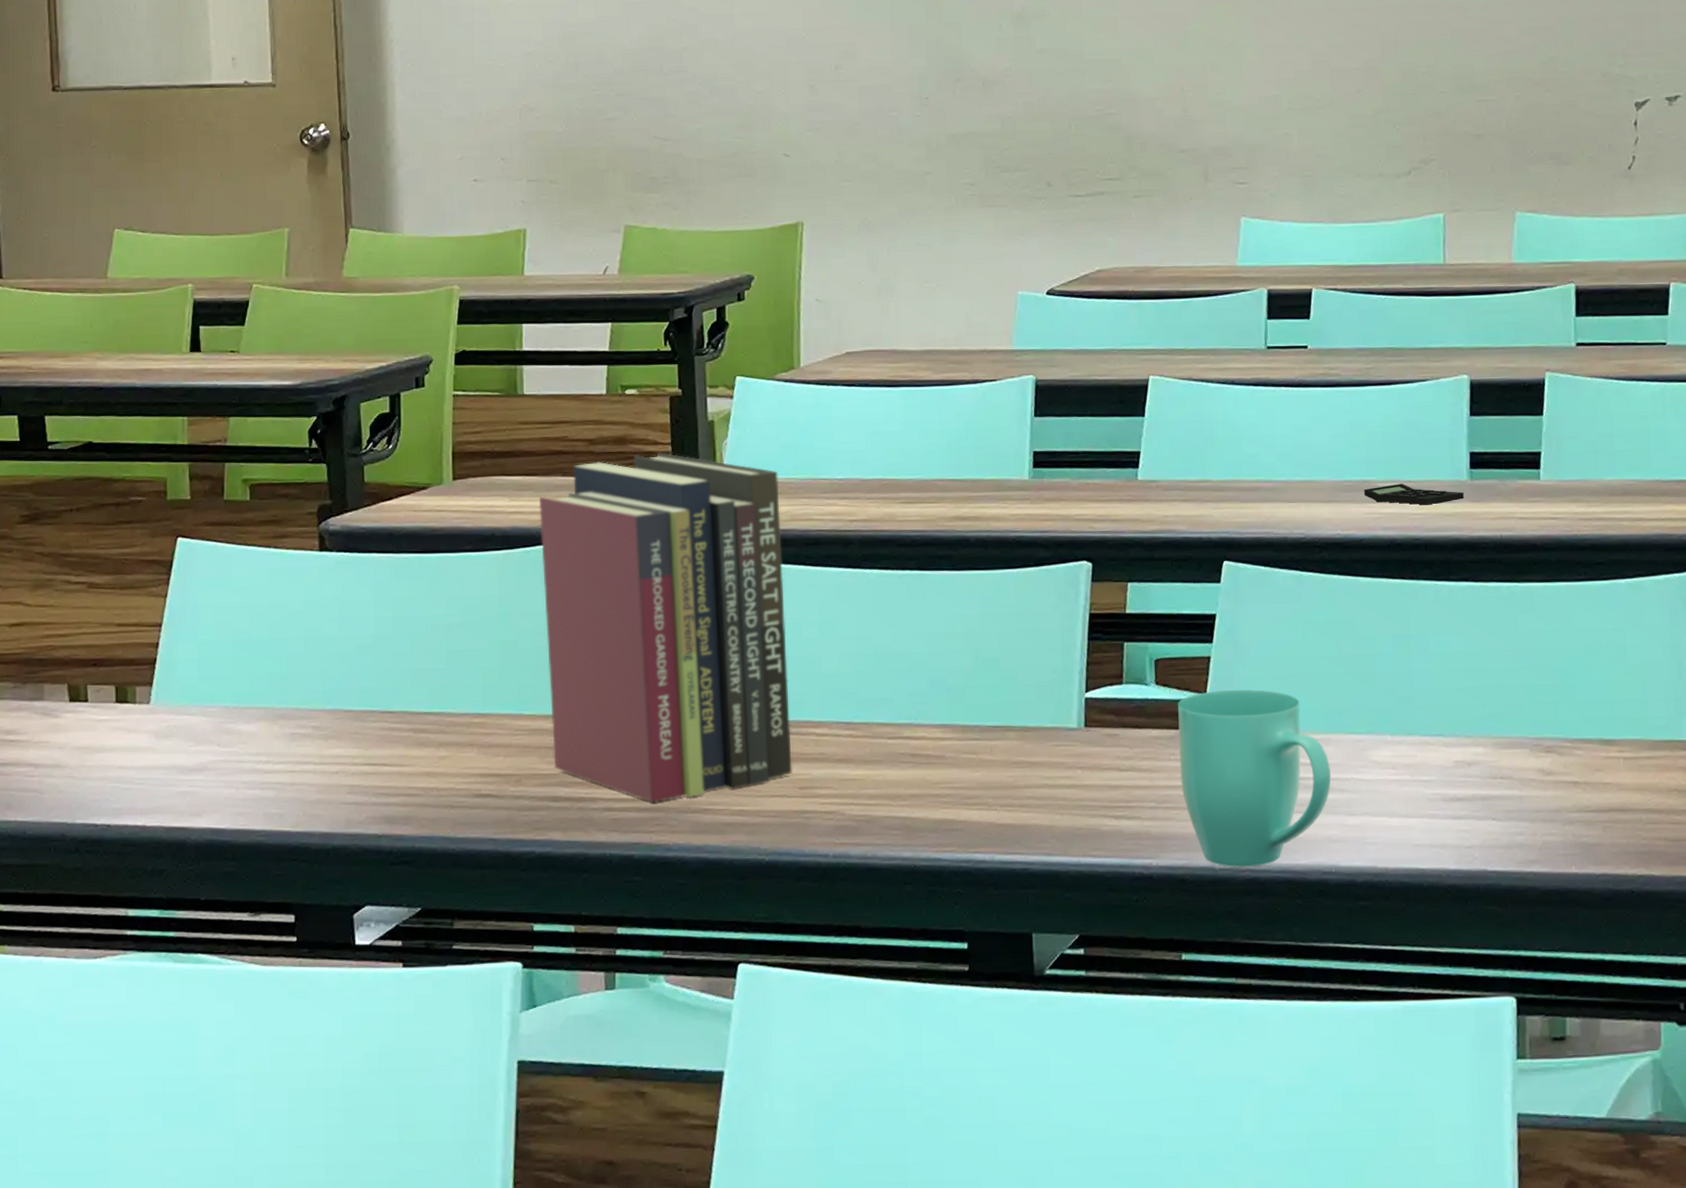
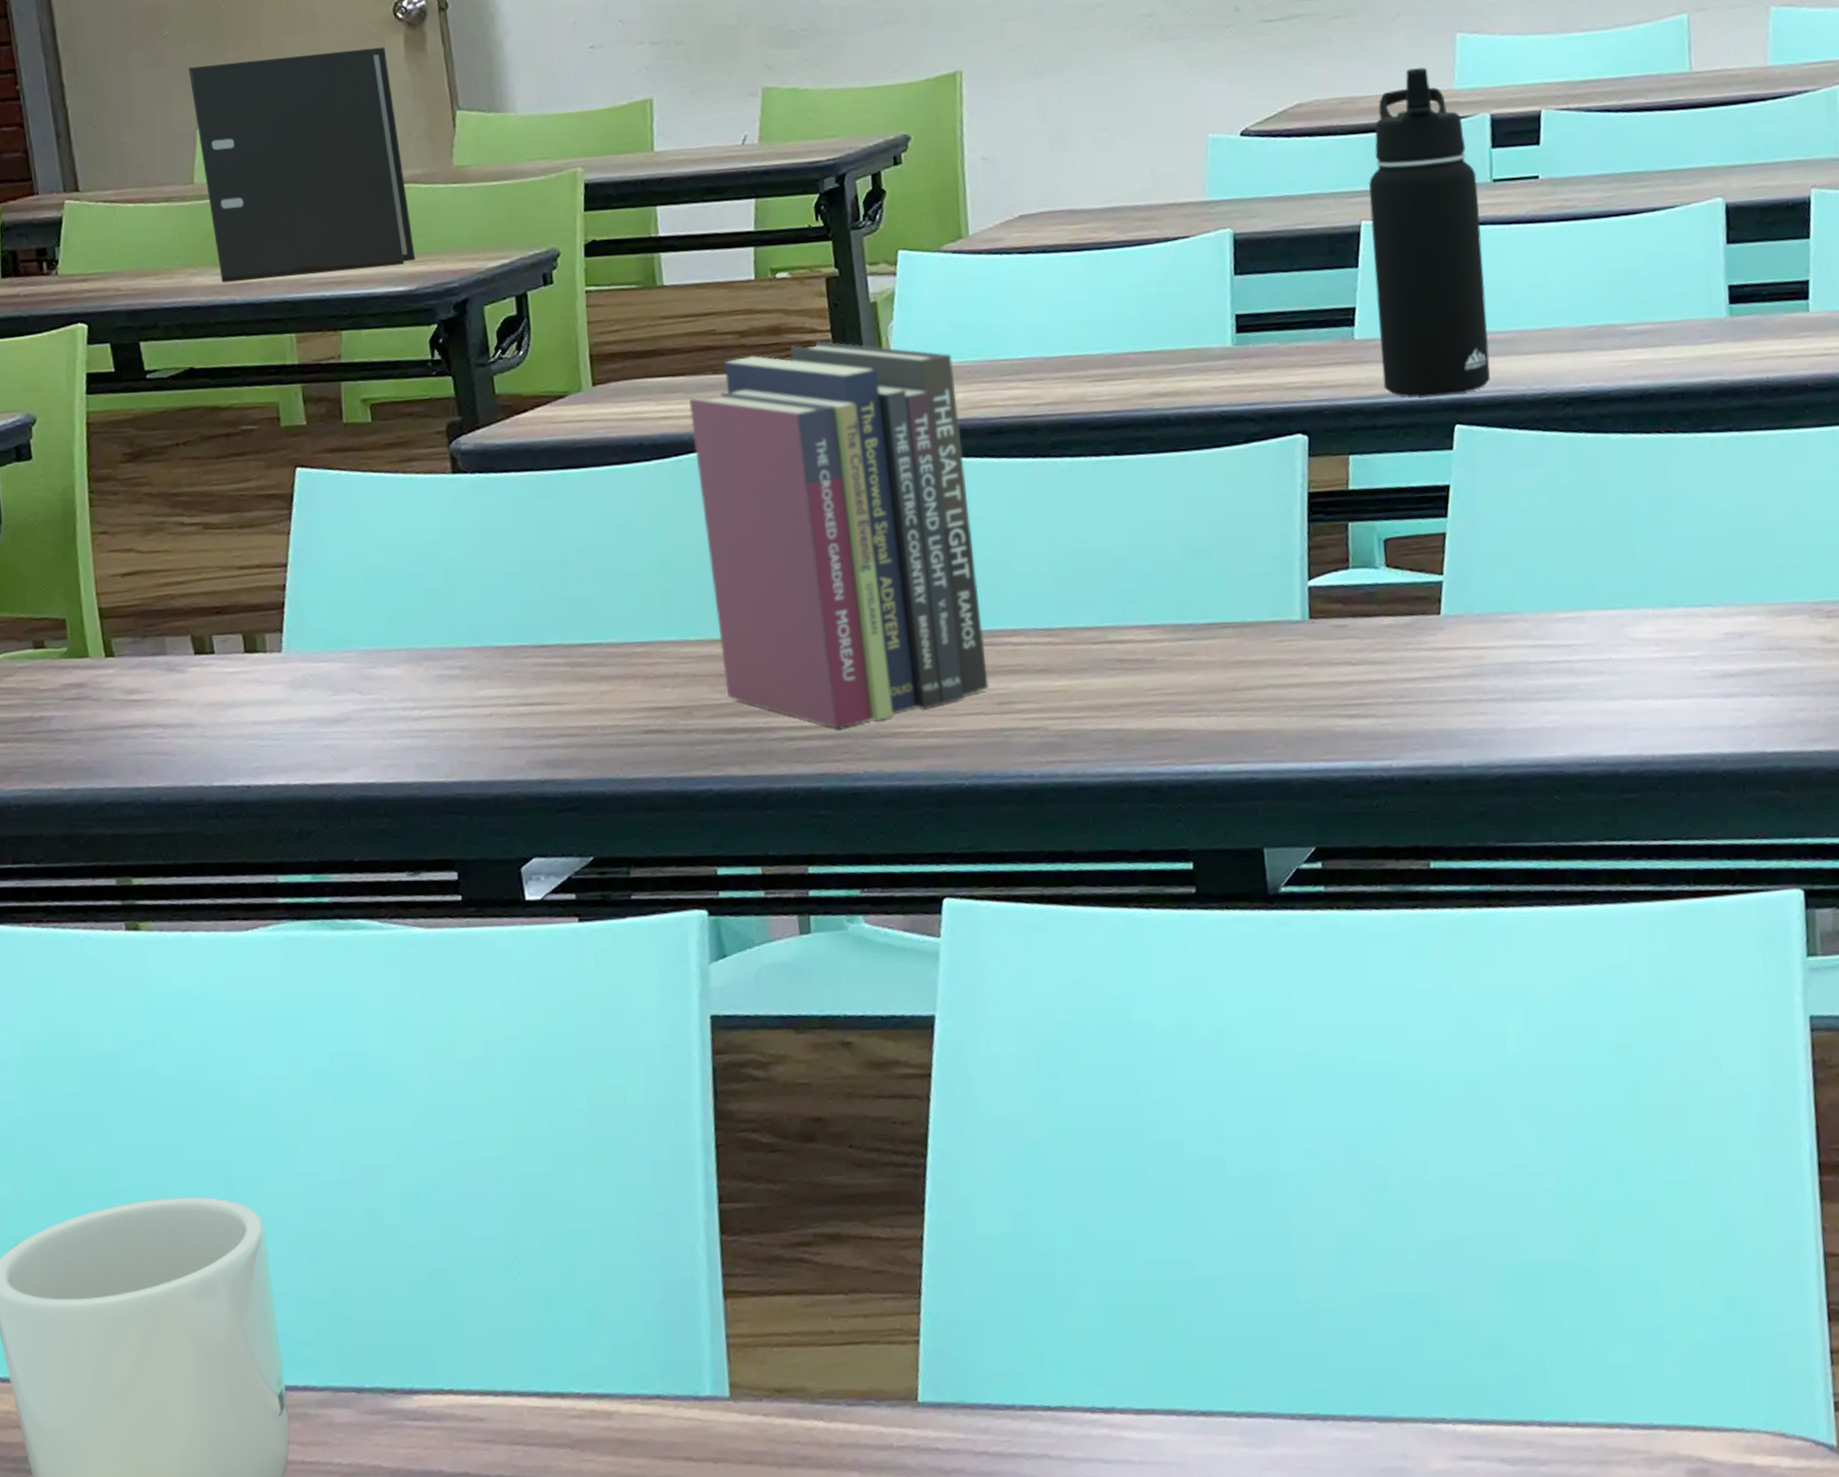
binder: none [111,168,302,368] -> present [188,46,416,283]
water bottle: none [1157,245,1257,534] -> present [1369,67,1490,396]
mug: present [1178,689,1331,867] -> none [1412,566,1587,764]
calculator: present [1364,484,1465,505] -> none [1610,326,1724,349]

